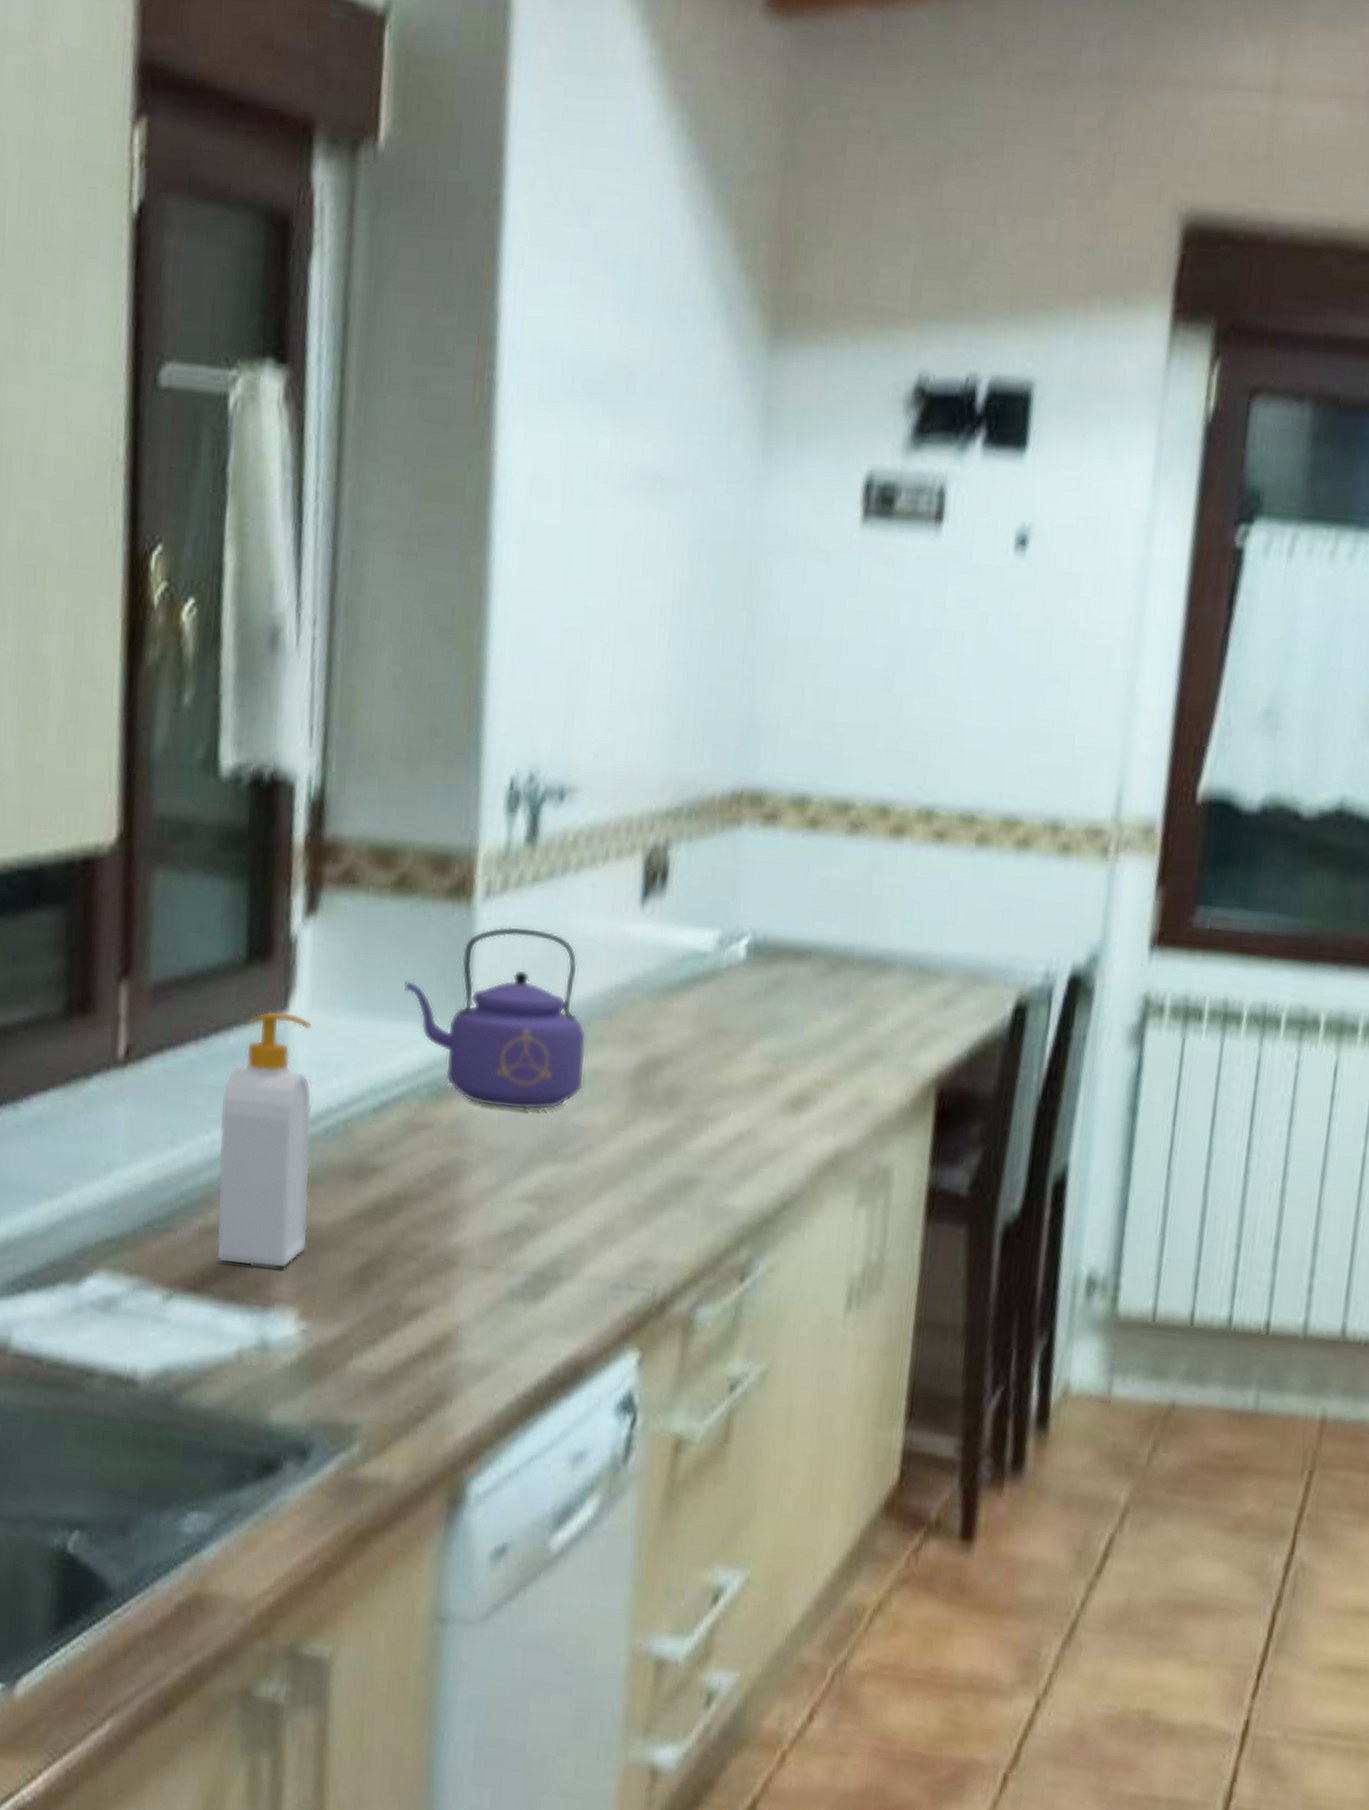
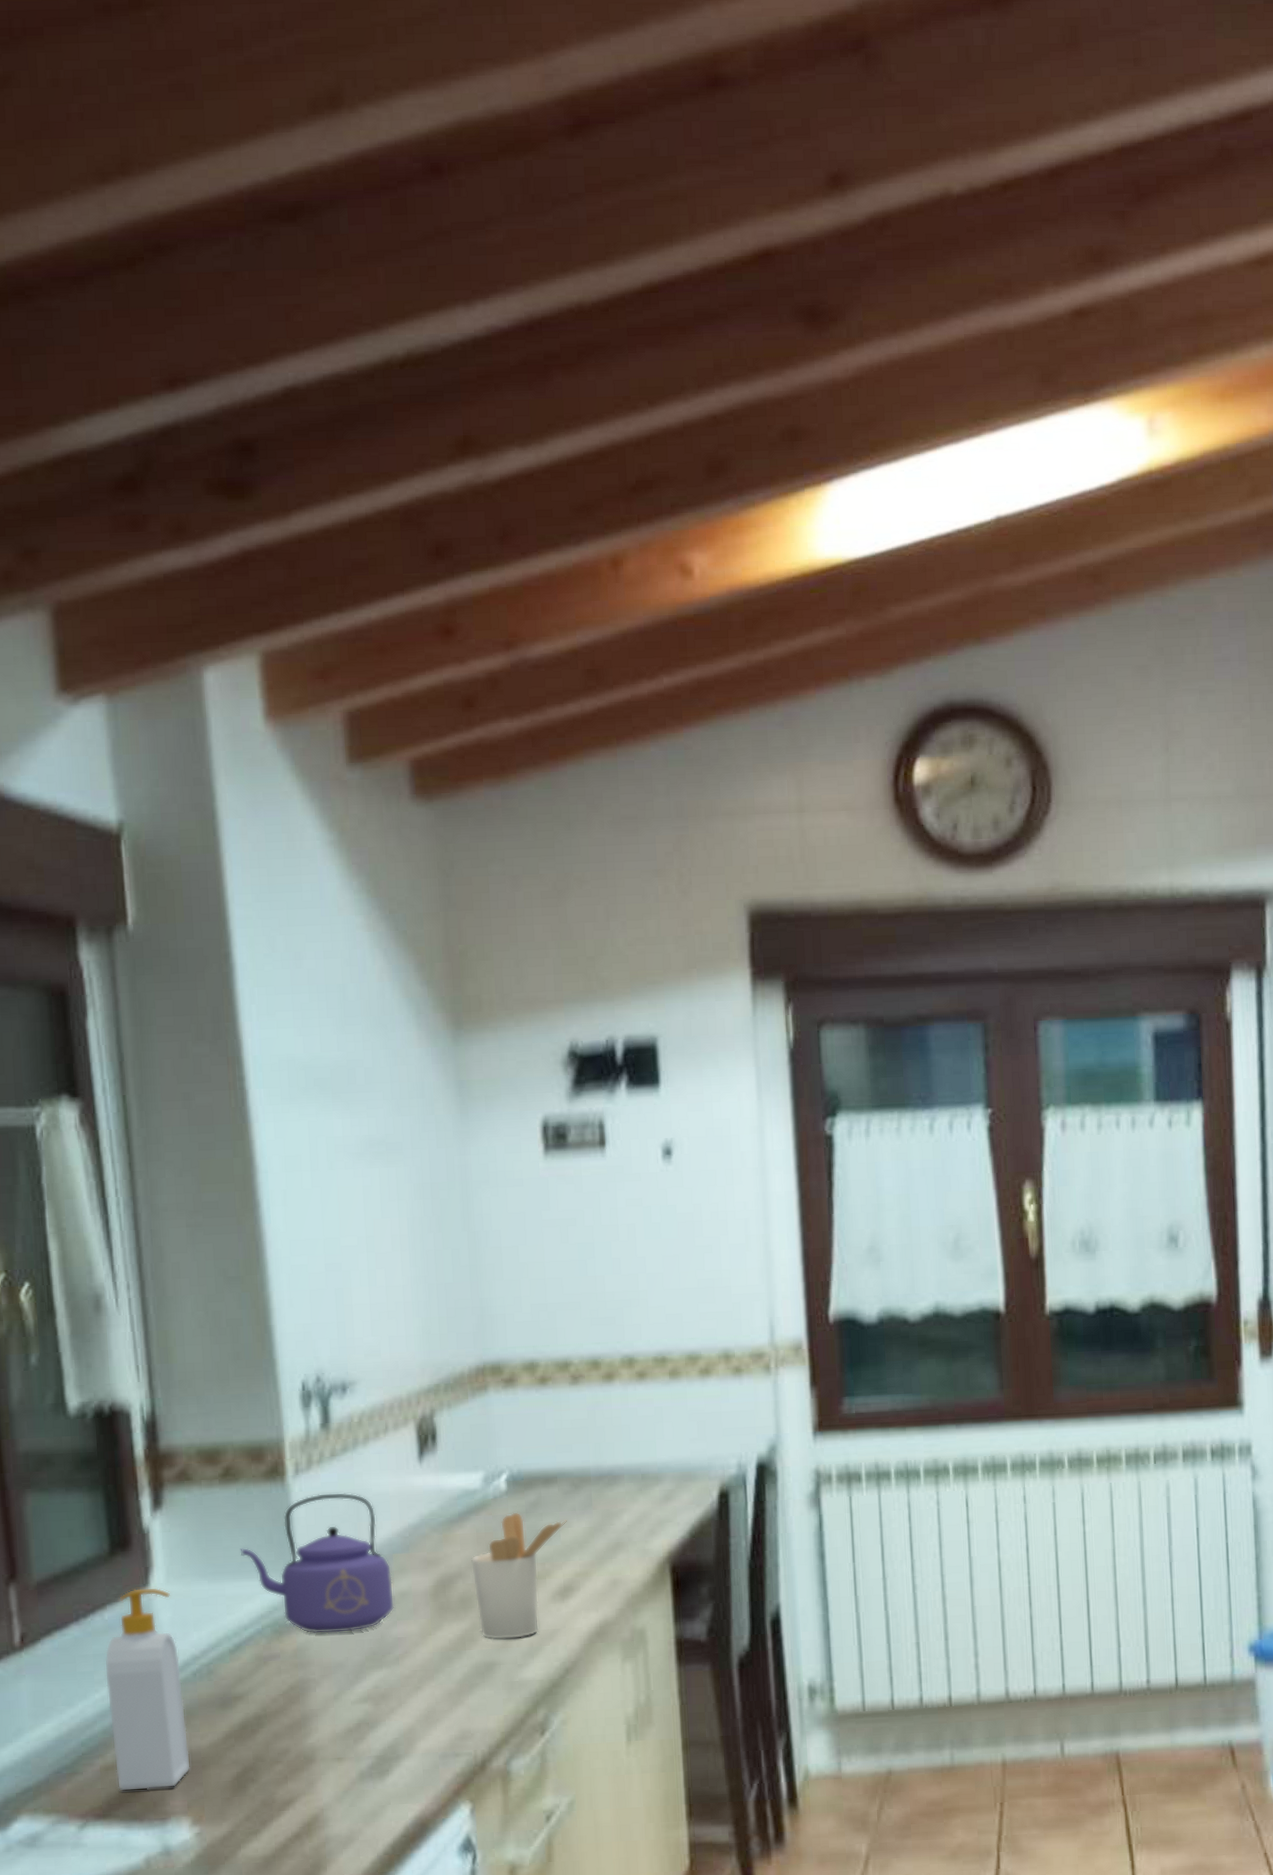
utensil holder: none [684,989,815,1154] -> present [470,1512,567,1640]

